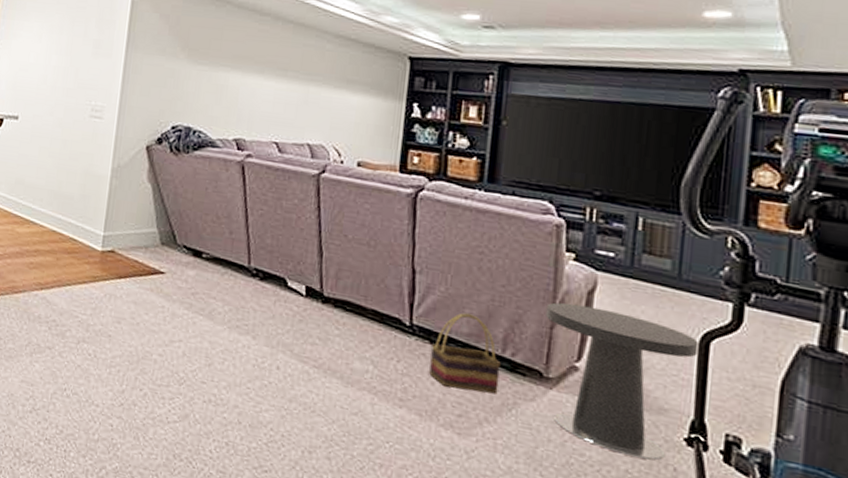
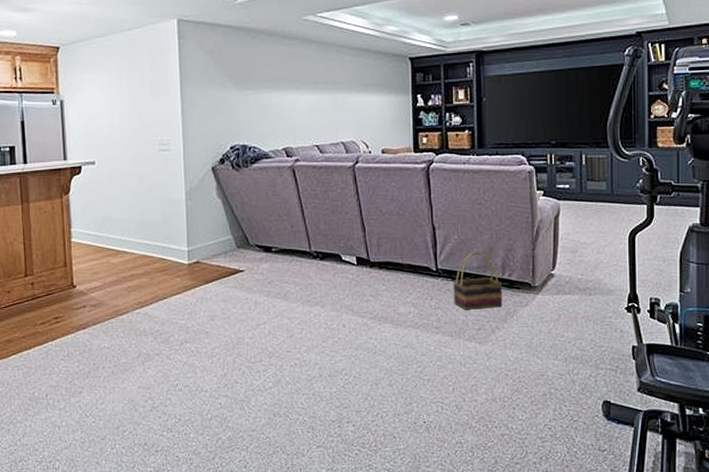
side table: present [545,302,699,460] -> none [528,227,628,329]

